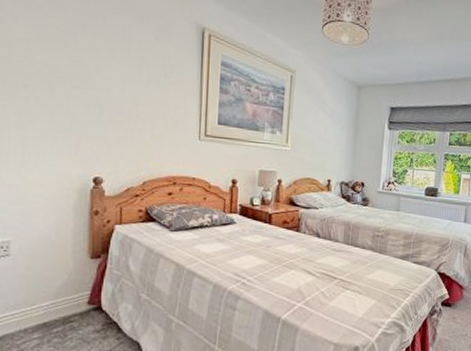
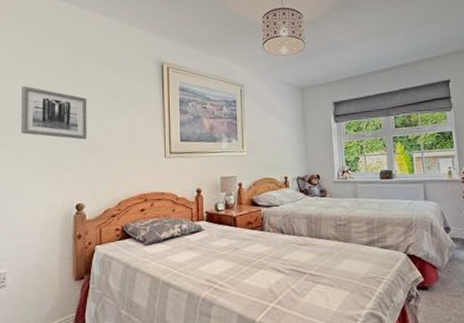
wall art: none [26,27,110,105] -> present [21,86,87,140]

